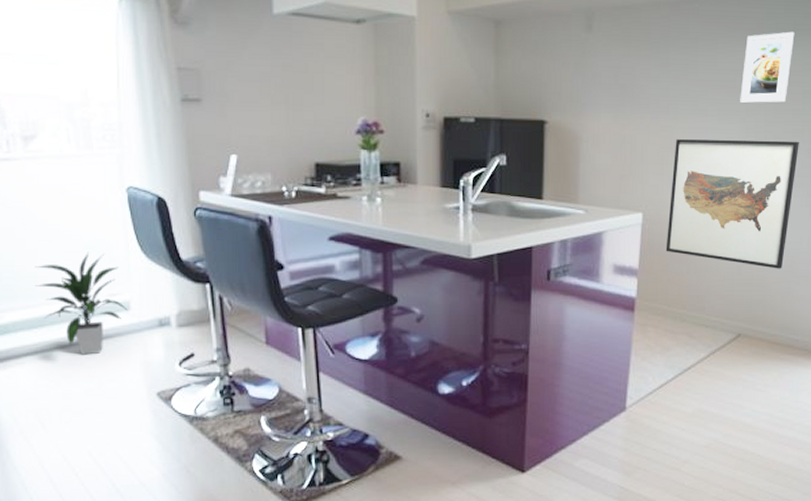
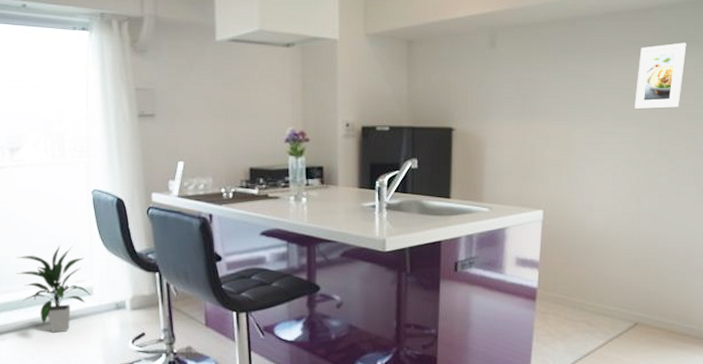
wall art: present [665,139,799,269] -> none [565,142,693,262]

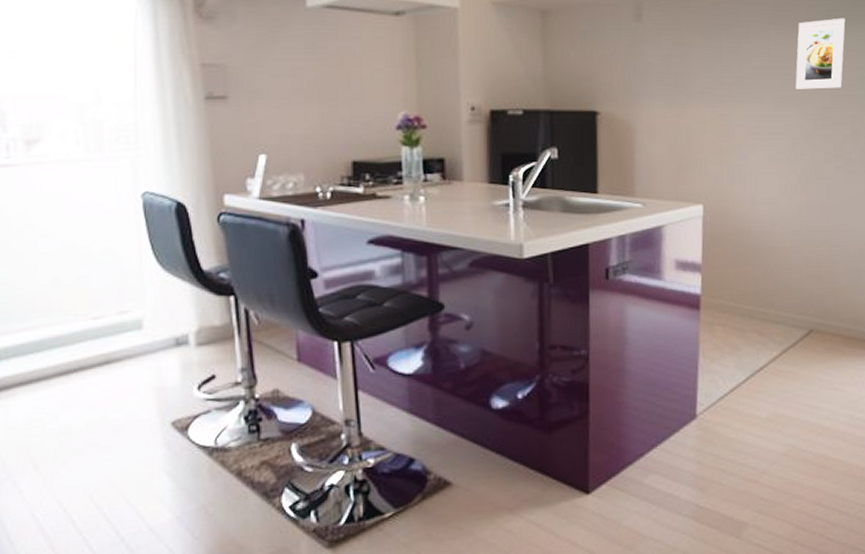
indoor plant: present [16,245,91,333] -> none [32,265,140,382]

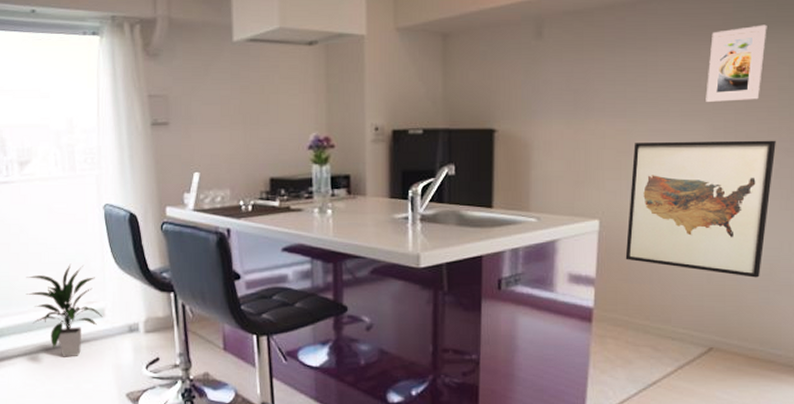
indoor plant: none [32,265,140,382] -> present [25,263,103,357]
wall art: none [729,127,859,259] -> present [625,140,776,278]

